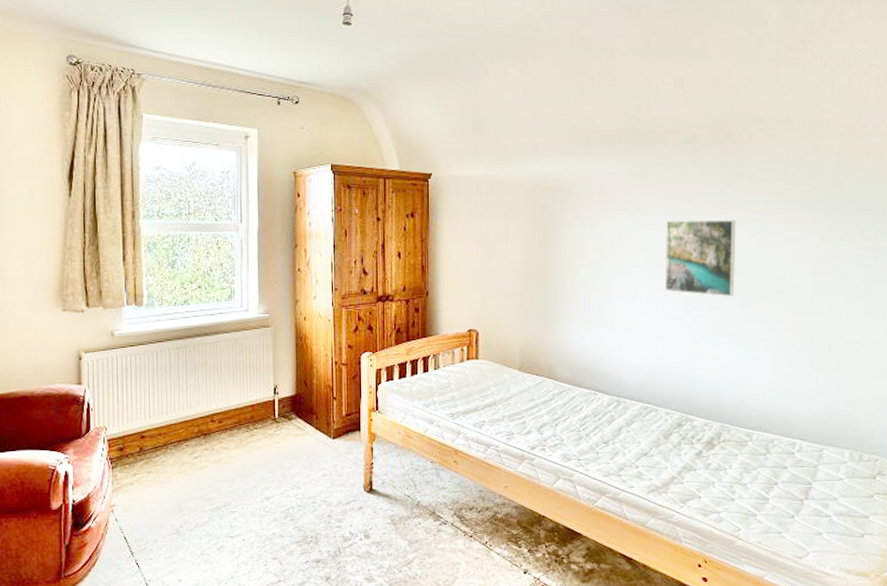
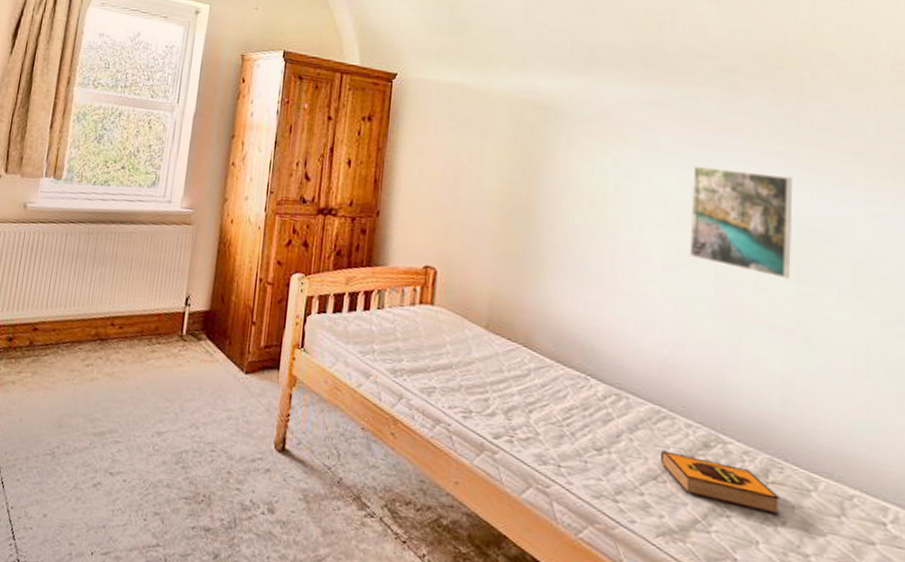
hardback book: none [648,434,728,462] -> present [660,450,781,515]

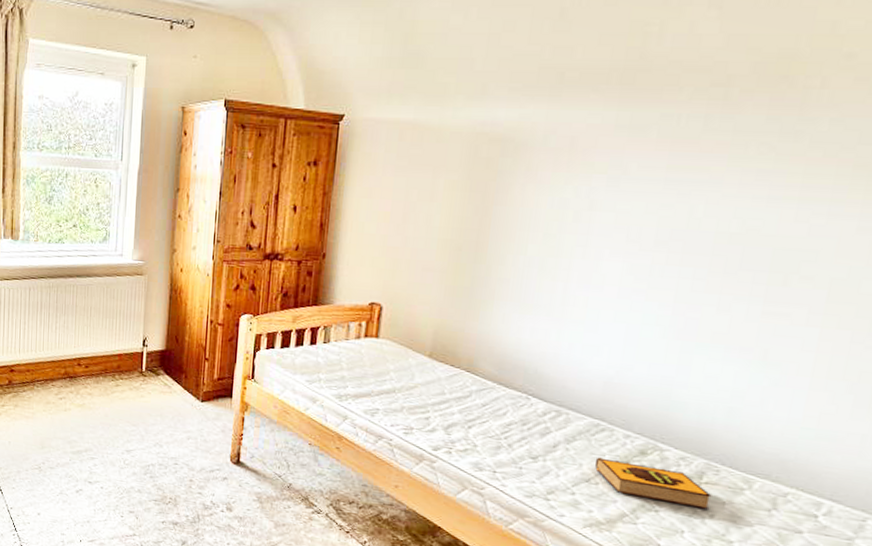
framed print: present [689,165,793,280] -> none [647,190,779,300]

